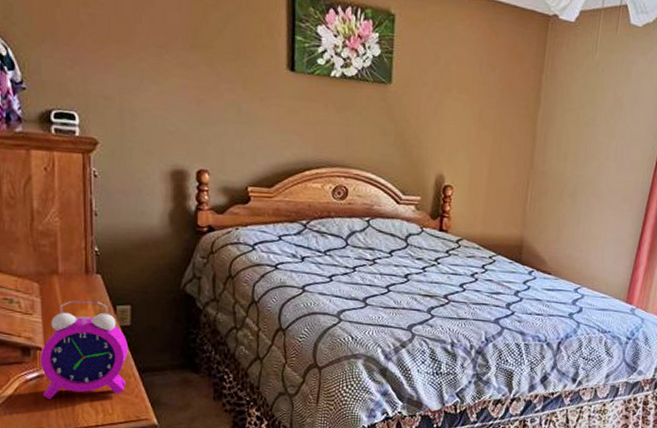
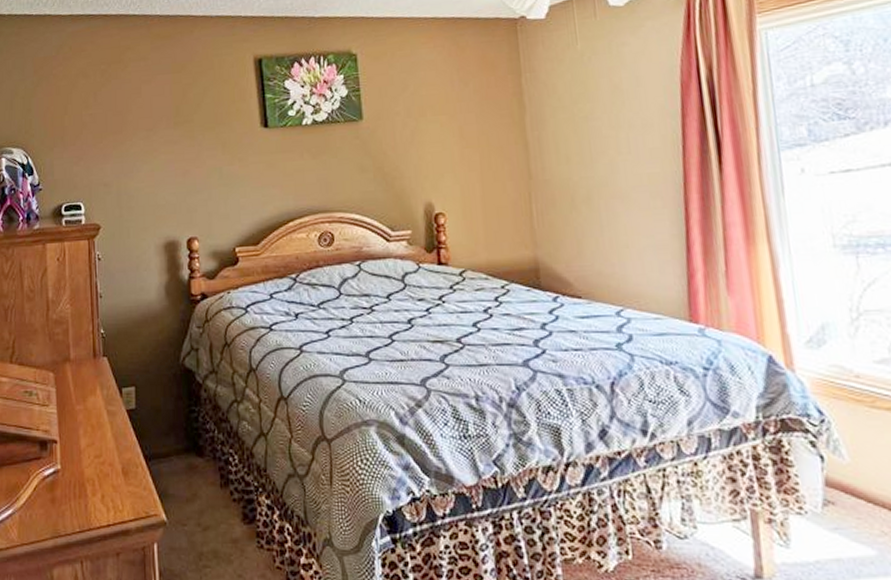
alarm clock: present [40,300,128,400] -> none [56,385,134,498]

